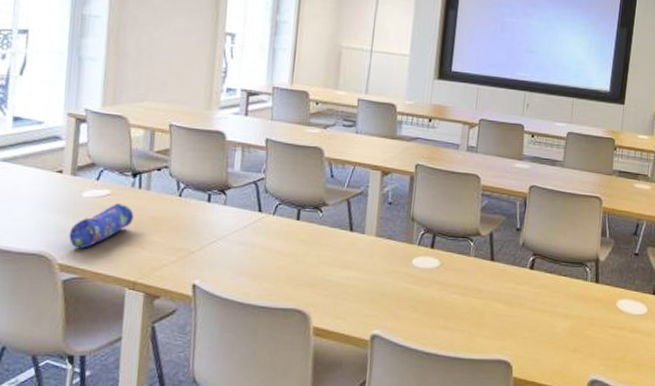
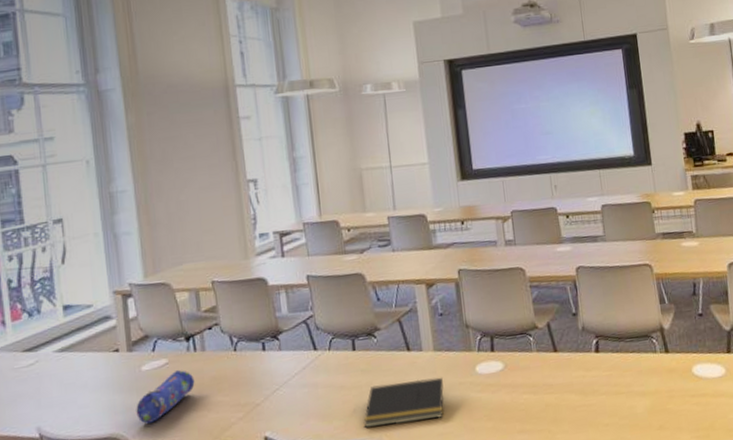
notepad: none [292,257,379,301] -> present [363,377,444,428]

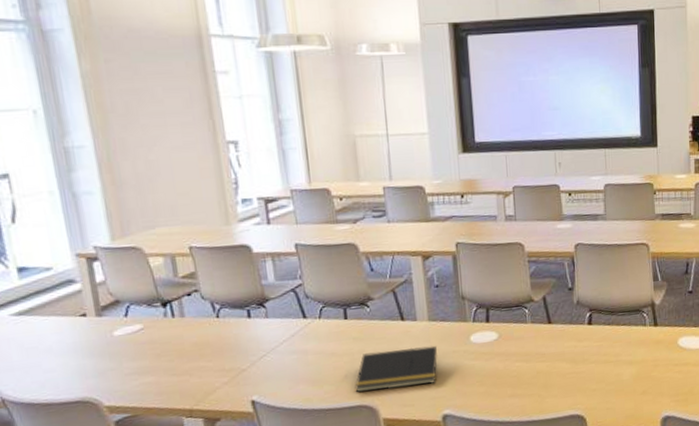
pencil case: present [136,369,195,424] -> none [109,335,174,388]

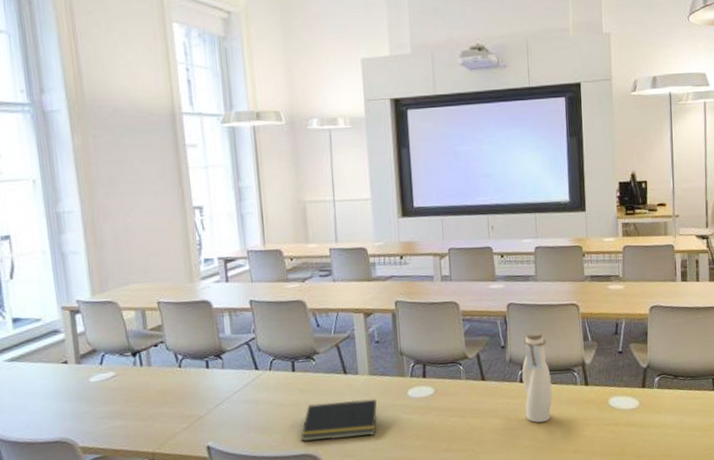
water bottle: none [589,271,621,365] -> present [522,330,552,423]

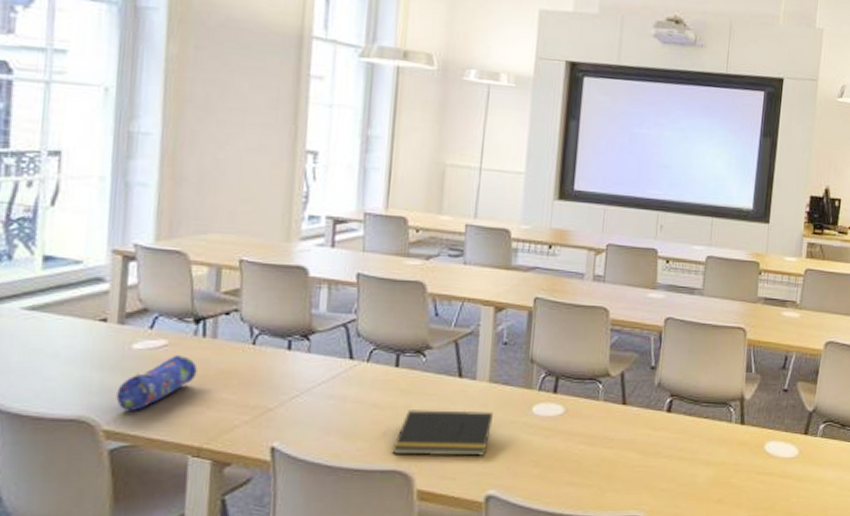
pencil case: none [84,382,141,430] -> present [116,354,197,411]
water bottle: present [522,330,552,423] -> none [667,352,704,462]

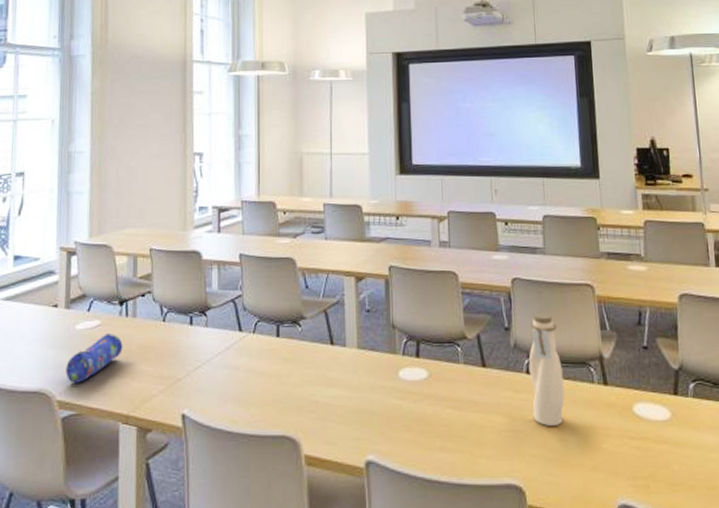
notepad: present [391,410,494,457] -> none [280,376,365,422]
water bottle: none [667,352,704,462] -> present [528,312,565,426]

